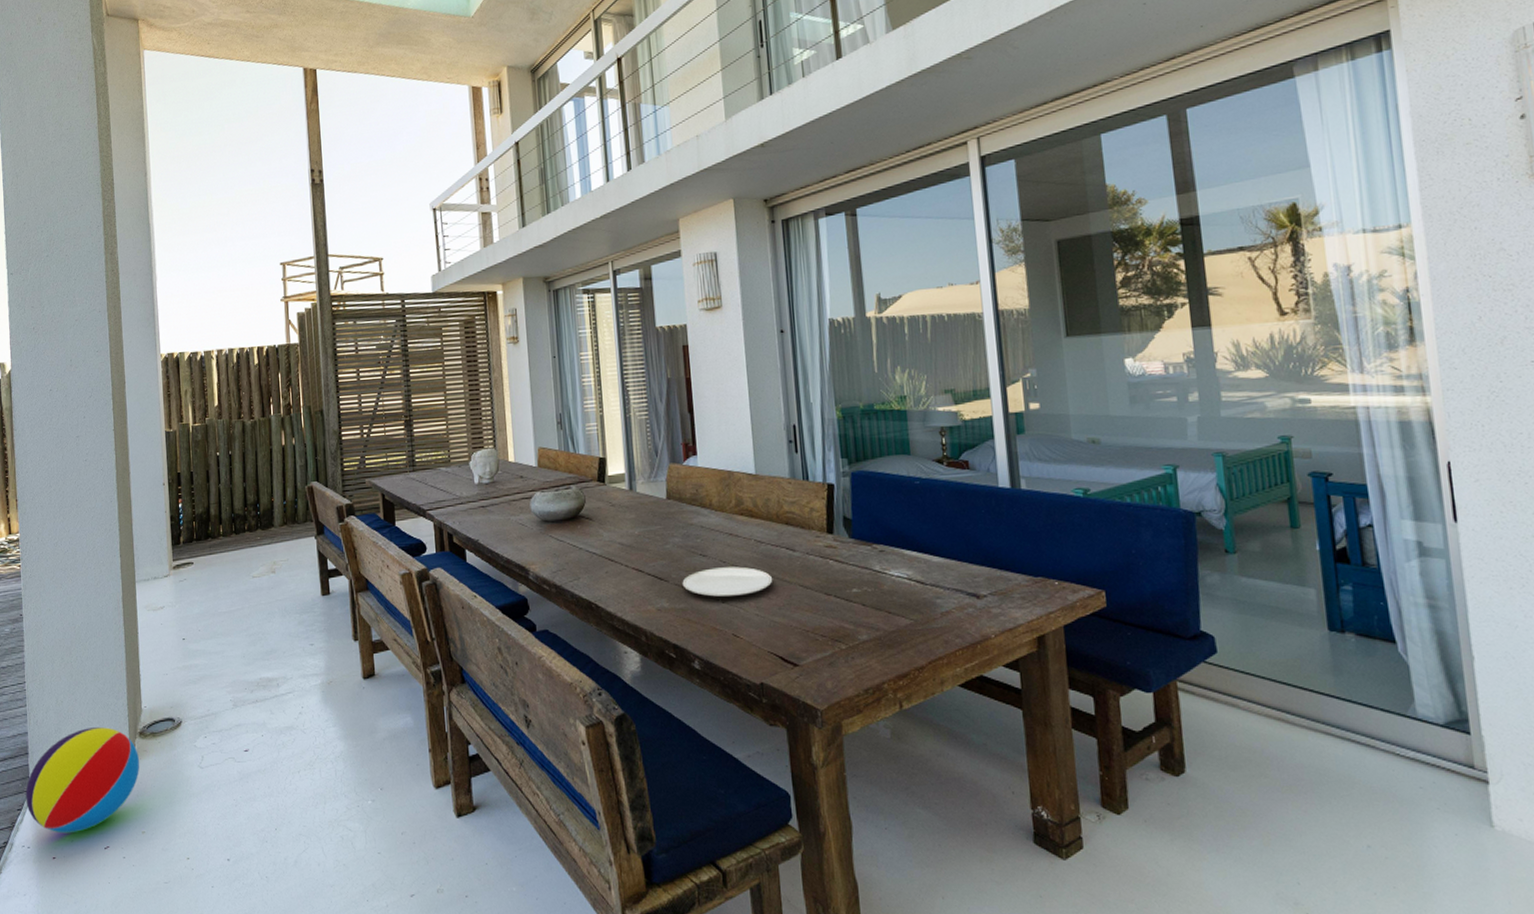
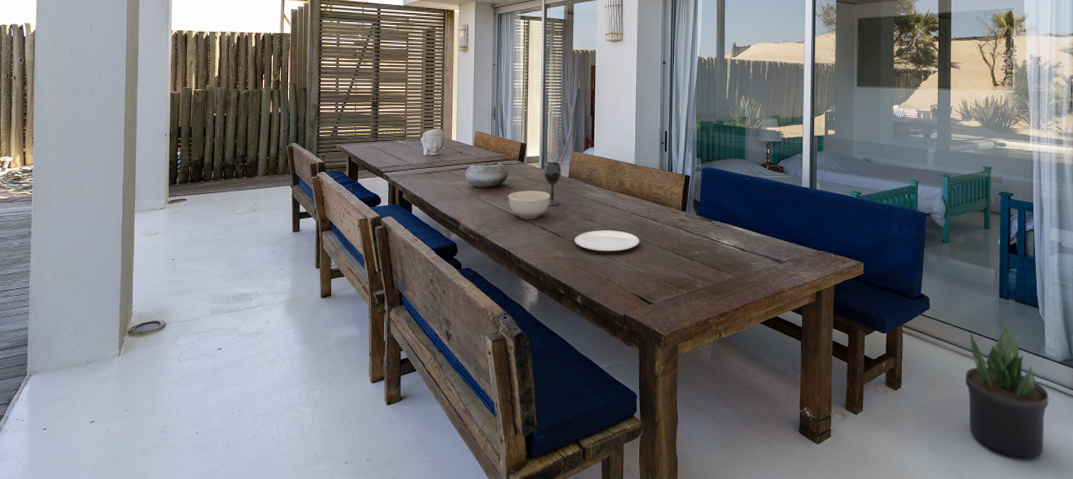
beach ball: present [25,727,140,834] -> none [23,326,127,410]
bowl: none [588,519,645,560] -> present [508,190,551,220]
wine glass: none [632,478,658,540] -> present [544,161,562,206]
planter: none [1285,673,1433,877] -> present [965,326,1049,459]

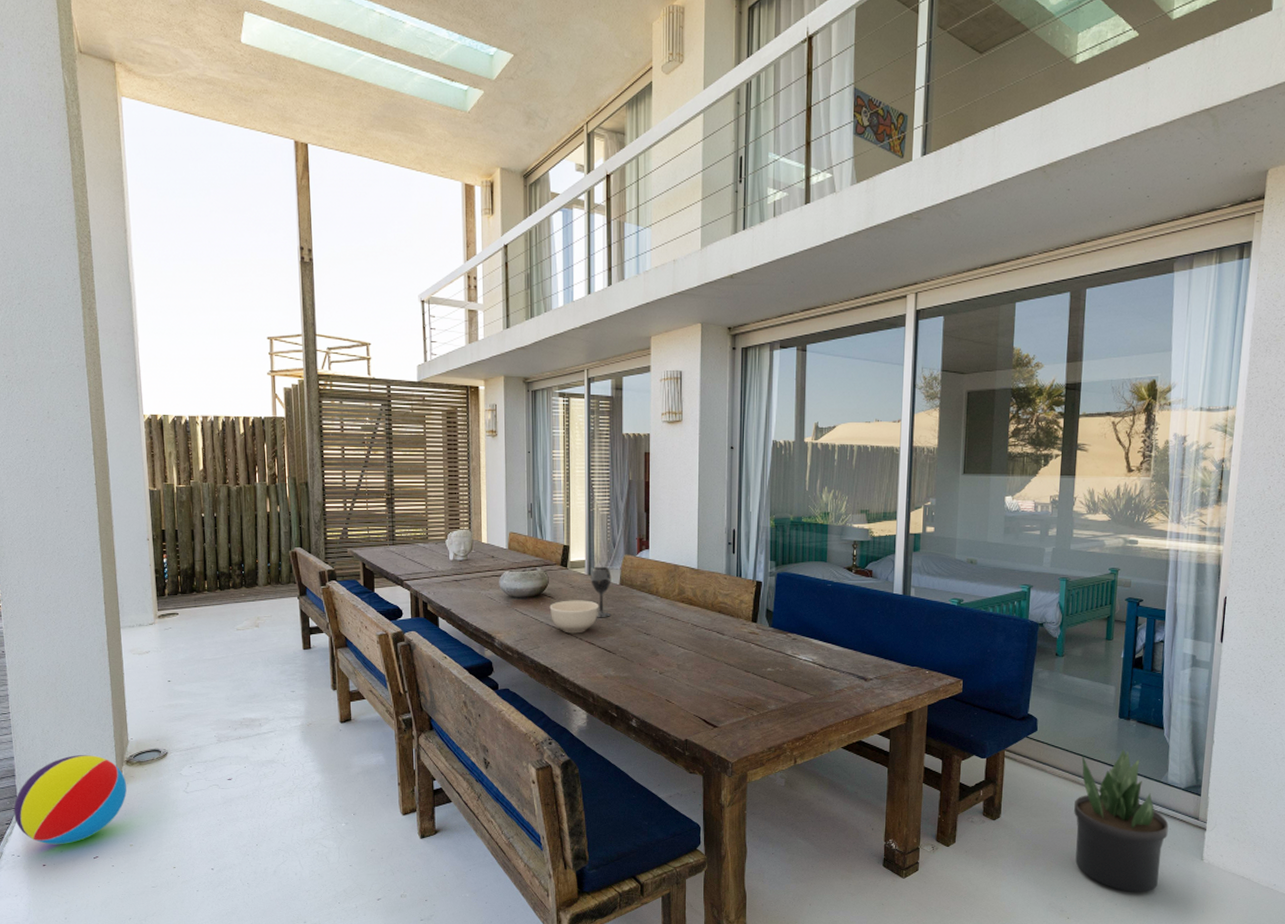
beach ball: none [23,326,127,410] -> present [13,755,127,845]
plate: present [574,230,640,252] -> none [627,645,704,670]

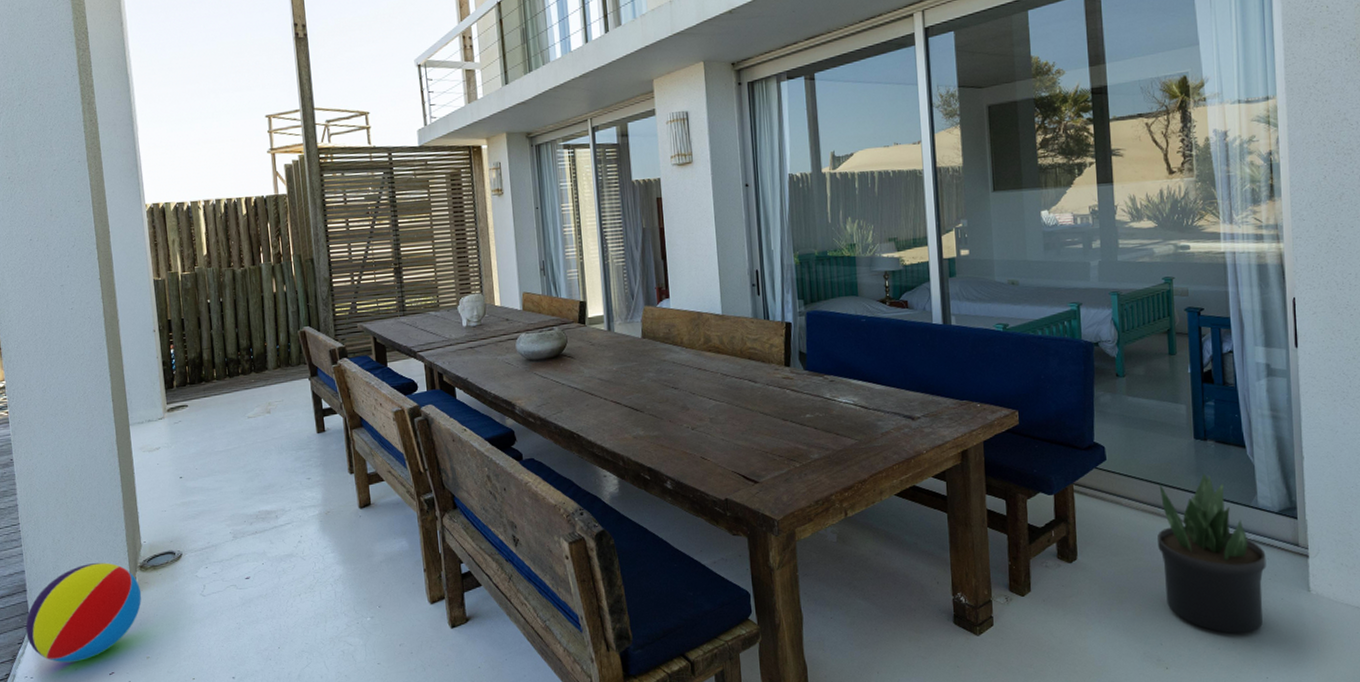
bowl: present [549,600,599,634] -> none [570,357,622,394]
wine glass: present [591,566,611,618] -> none [610,320,634,375]

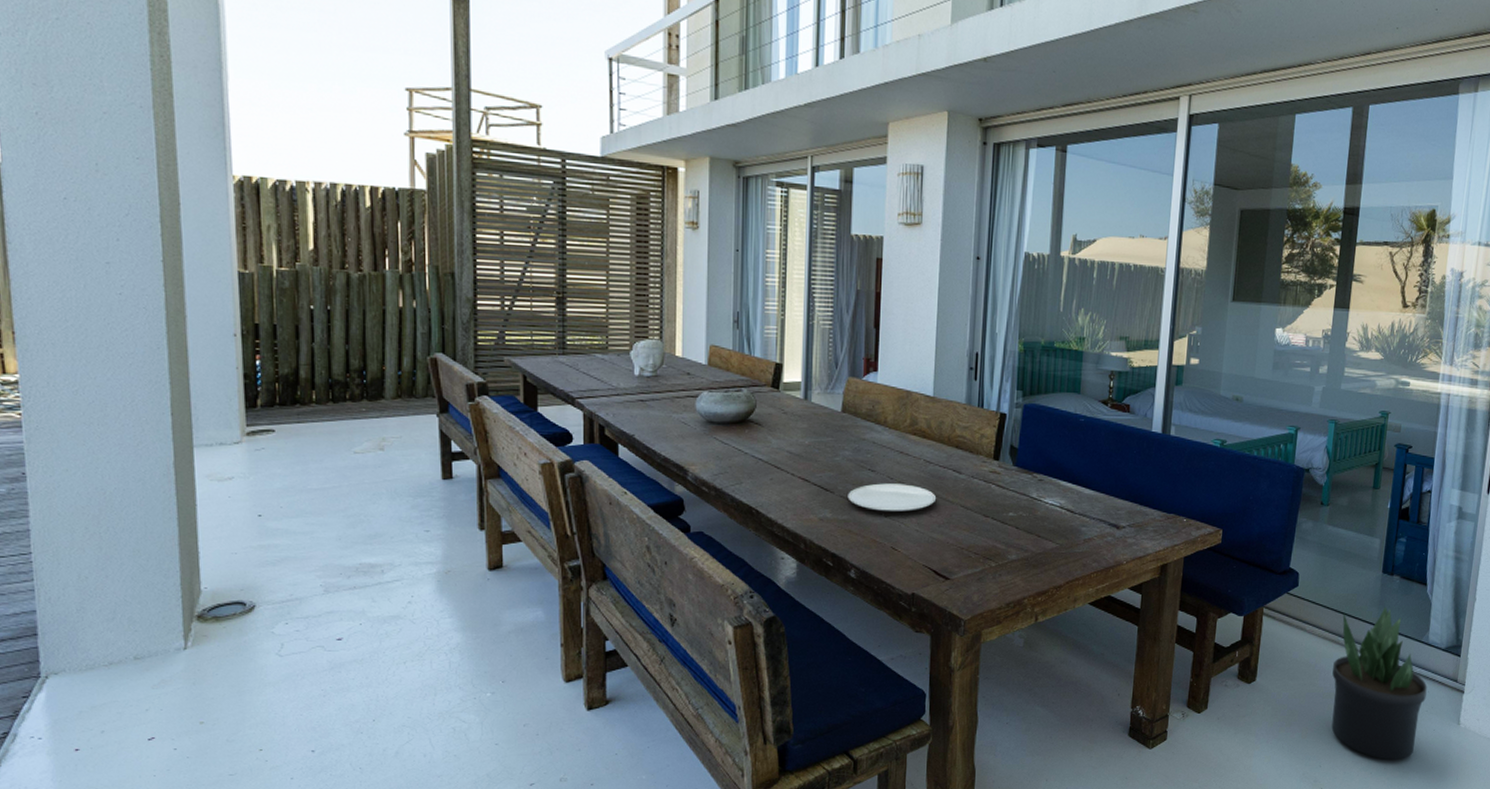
beach ball: present [25,562,142,663] -> none [34,608,198,724]
plate: none [656,397,737,425] -> present [847,483,937,512]

